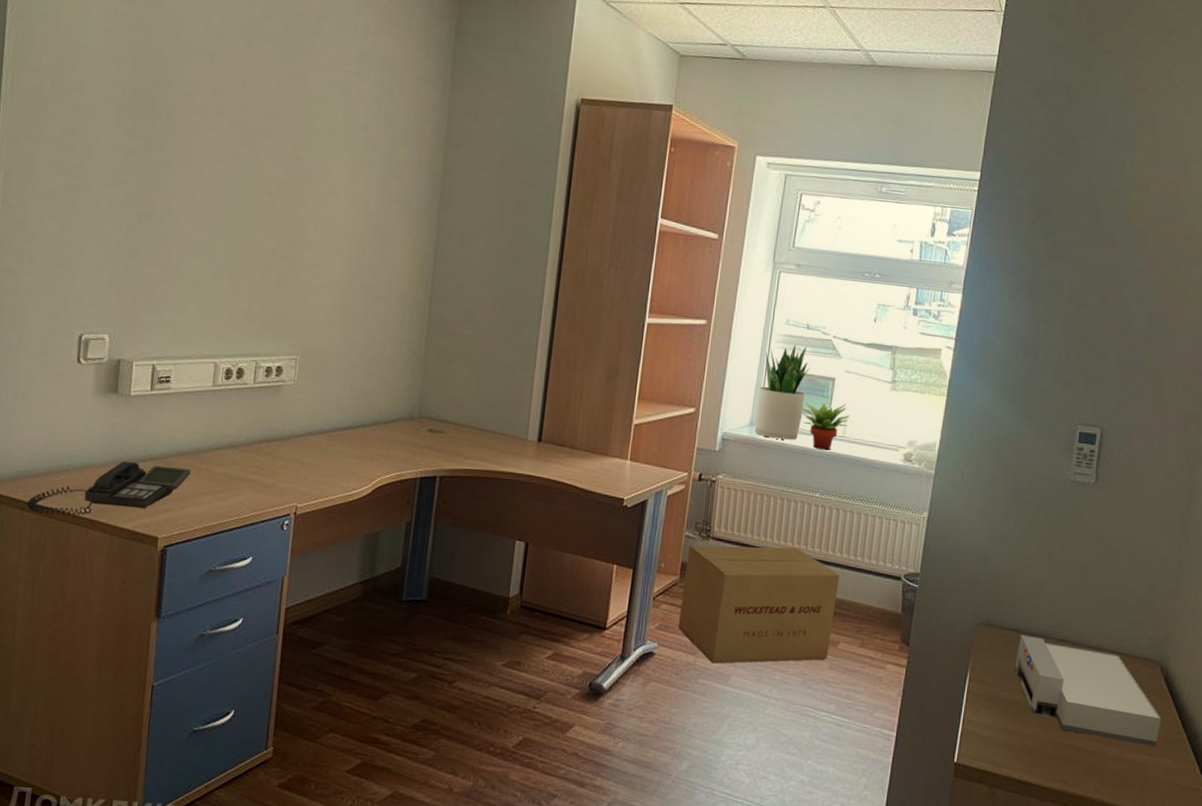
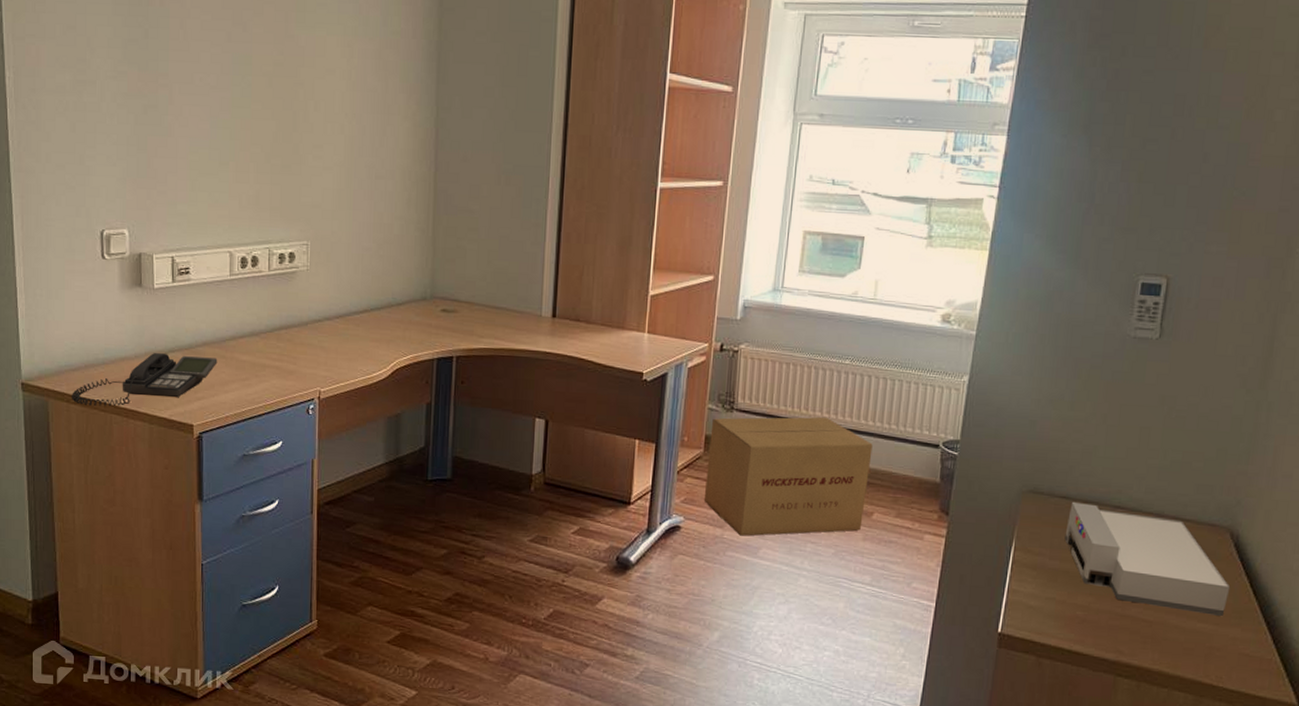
planter: present [754,345,810,440] -> none [778,203,836,305]
succulent plant: present [798,402,849,451] -> none [825,263,881,315]

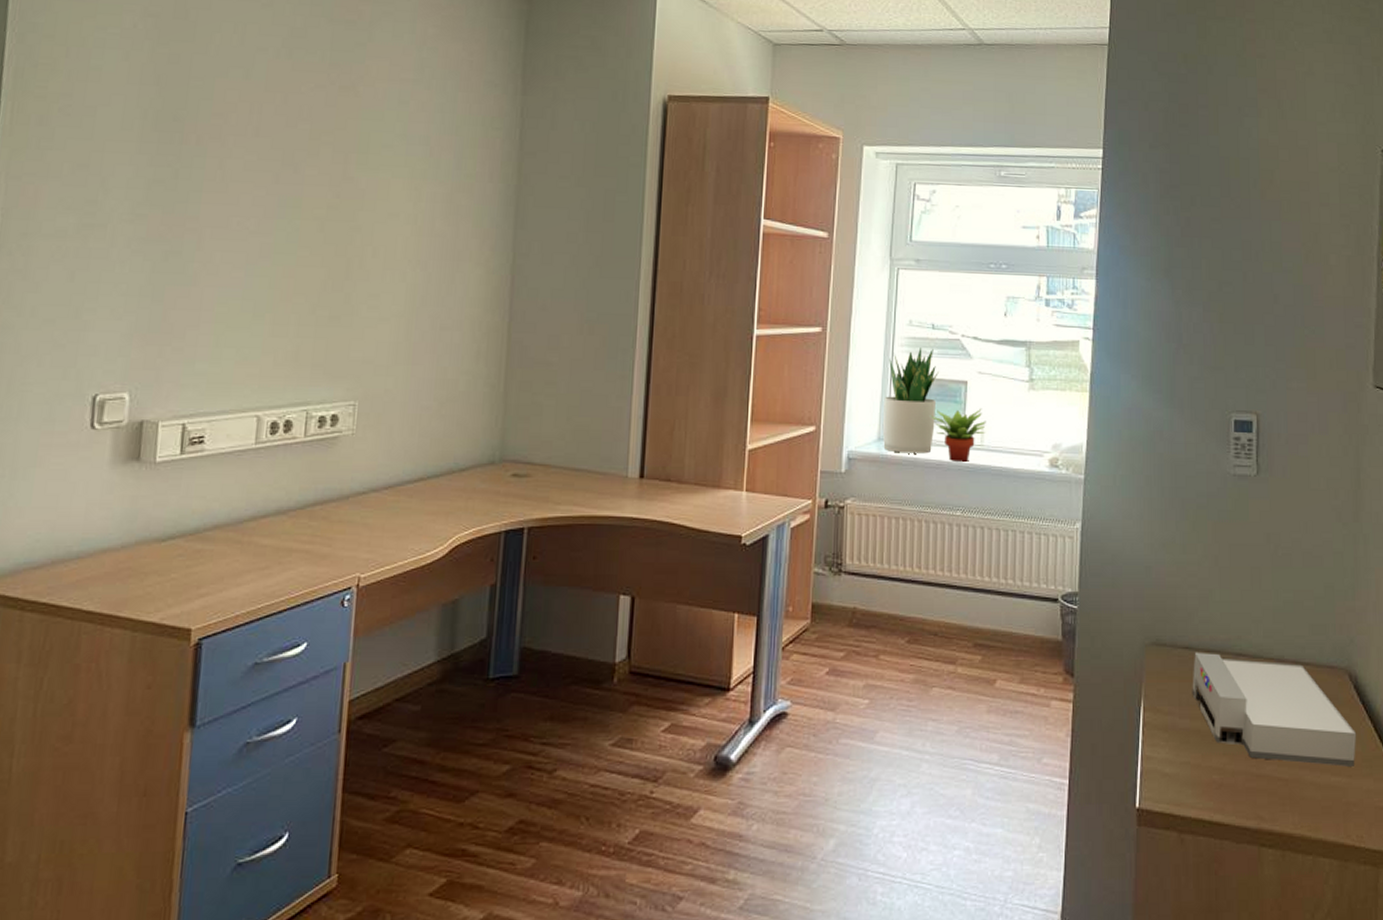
telephone: present [72,352,218,407] -> none [28,540,231,612]
box: present [703,416,873,536] -> none [812,575,990,719]
planter: none [778,203,836,305] -> present [882,347,939,454]
succulent plant: none [825,263,881,315] -> present [930,408,986,463]

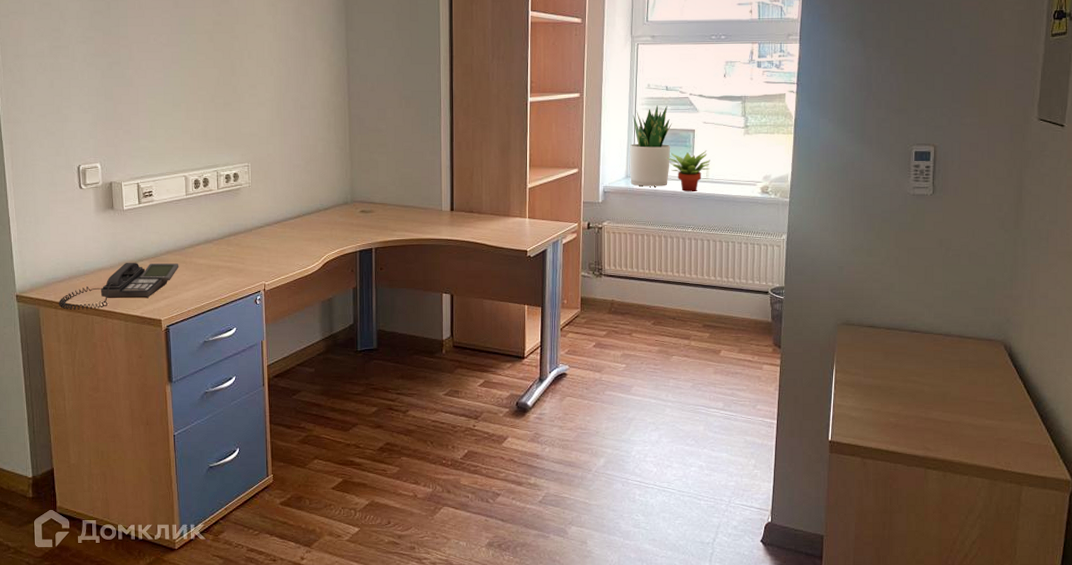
telephone: none [28,540,231,612] -> present [59,262,179,310]
architectural model: present [1192,652,1357,767] -> none [874,329,1009,413]

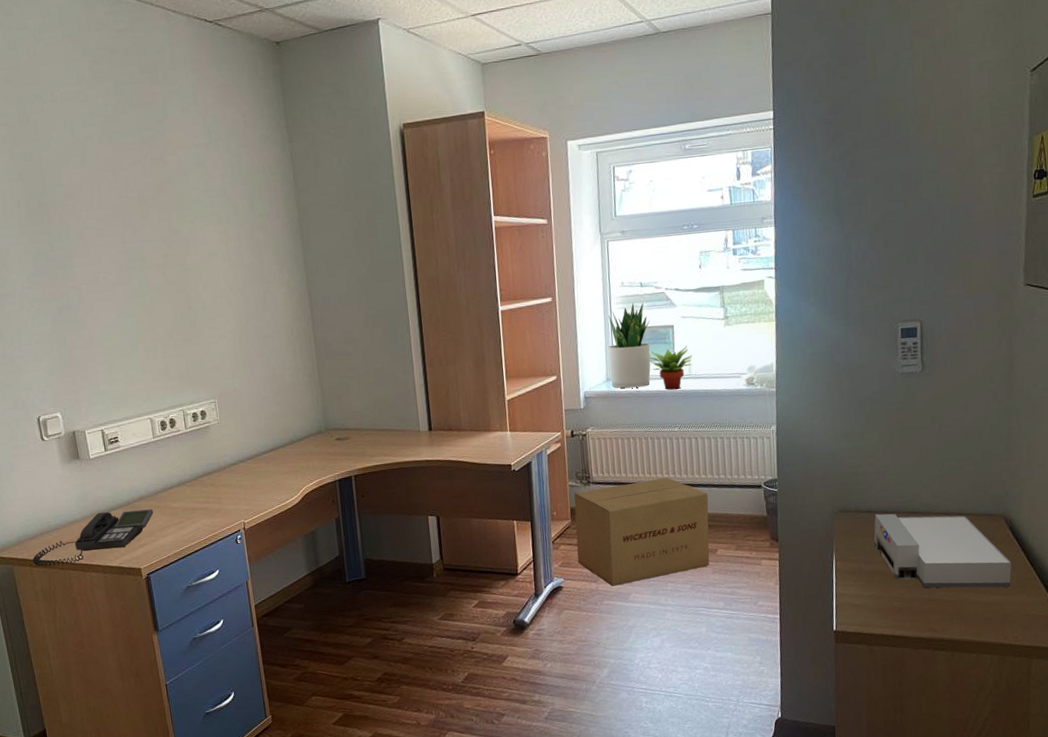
box: none [583,275,716,378] -> present [574,477,710,586]
architectural model: none [874,329,1009,413] -> present [874,513,1012,588]

